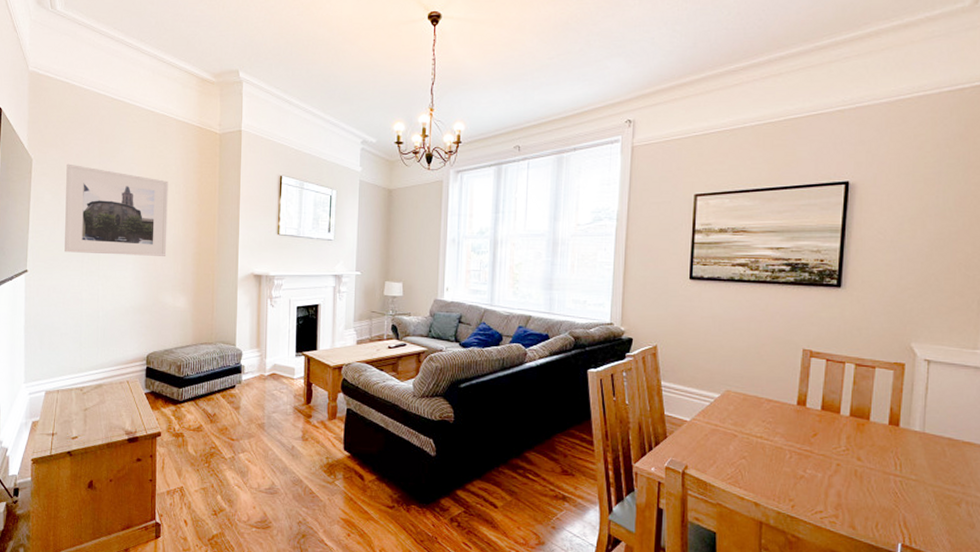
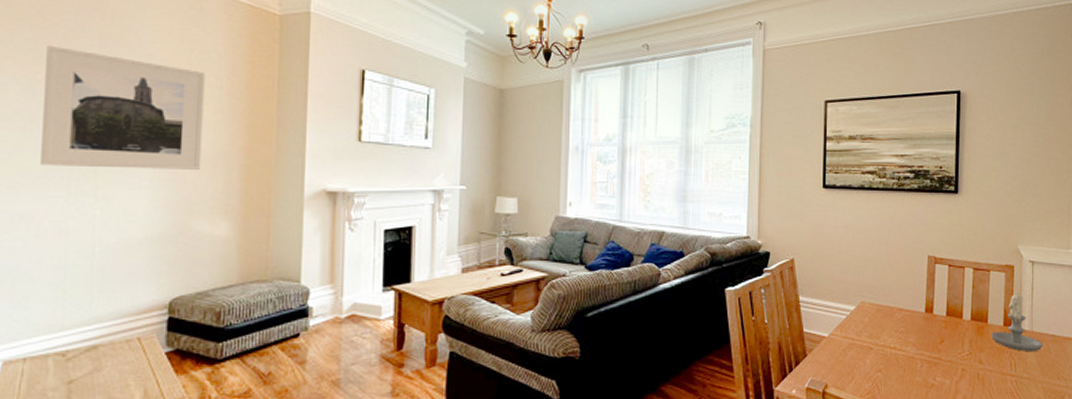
candle: none [873,392,936,453] -> present [991,293,1043,351]

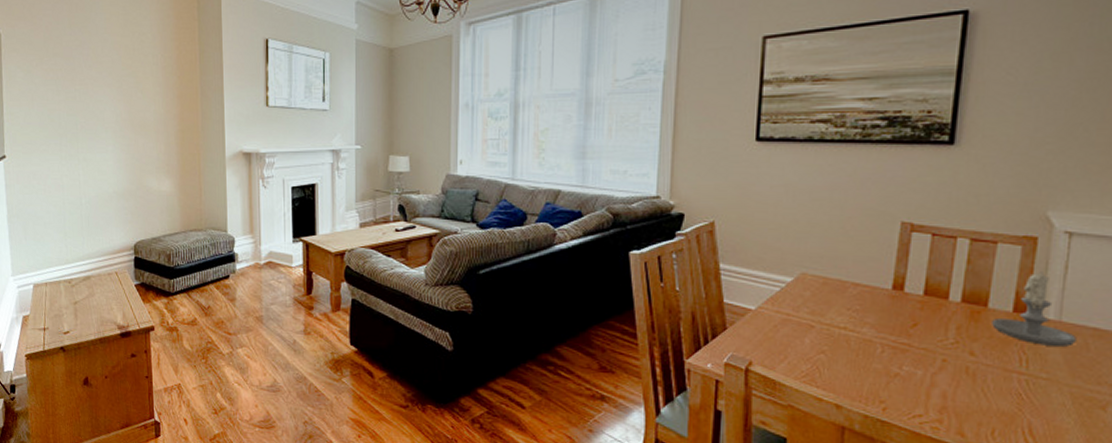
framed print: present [40,45,205,170] -> none [36,37,148,136]

